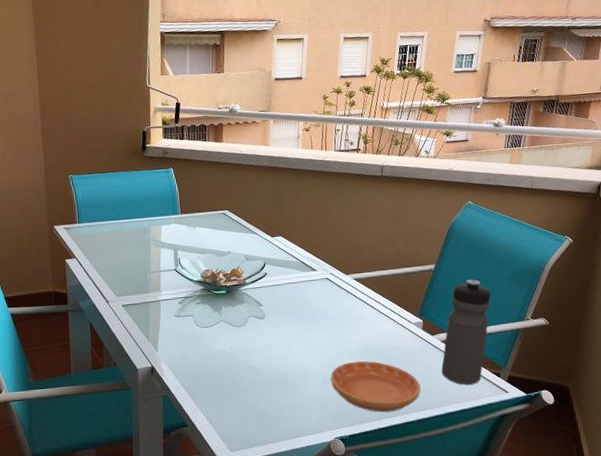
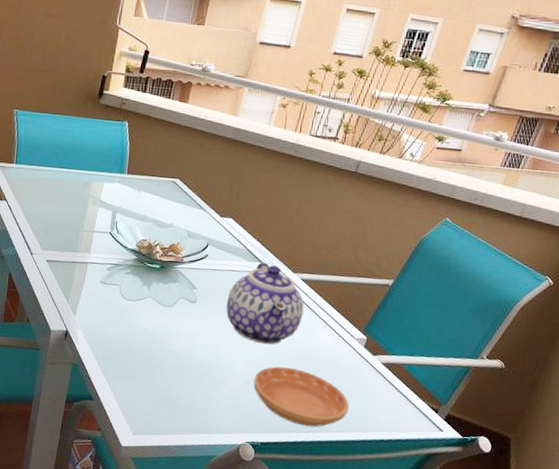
teapot: none [292,270,362,345] -> present [226,262,304,345]
water bottle: present [441,279,491,385] -> none [375,303,448,416]

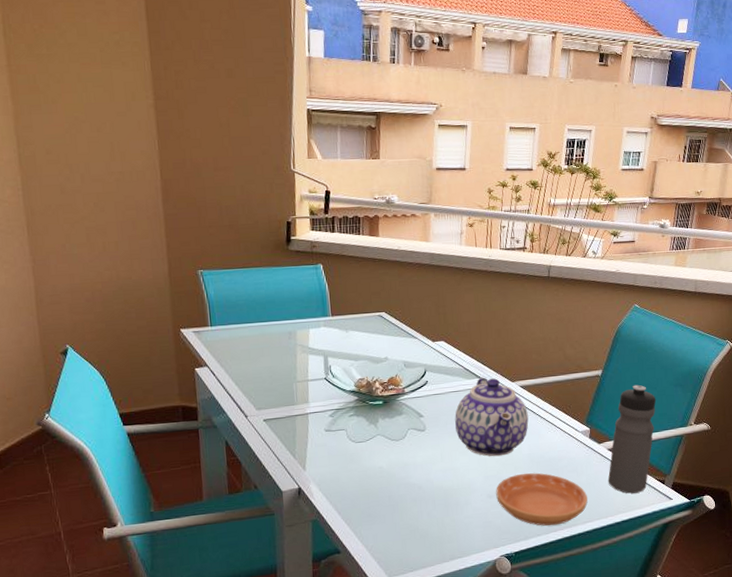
water bottle: none [375,303,448,416] -> present [608,384,657,494]

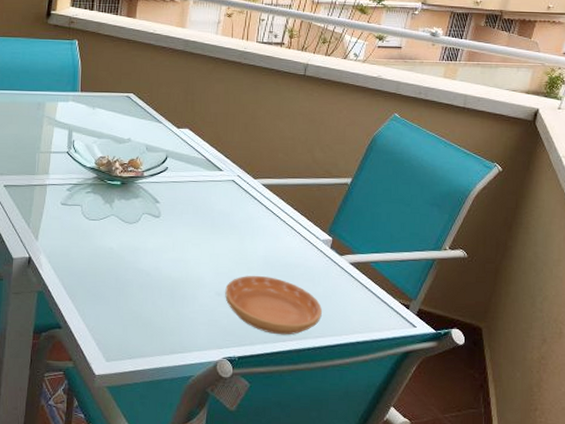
teapot: present [455,377,529,457] -> none [191,170,268,254]
water bottle: present [608,384,657,494] -> none [346,198,409,314]

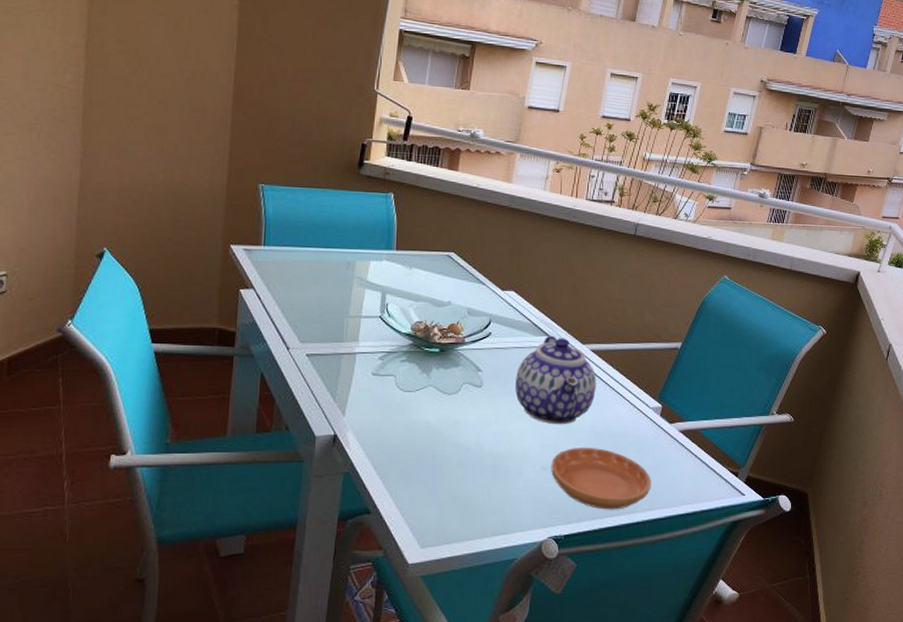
teapot: none [191,170,268,254] -> present [515,335,596,425]

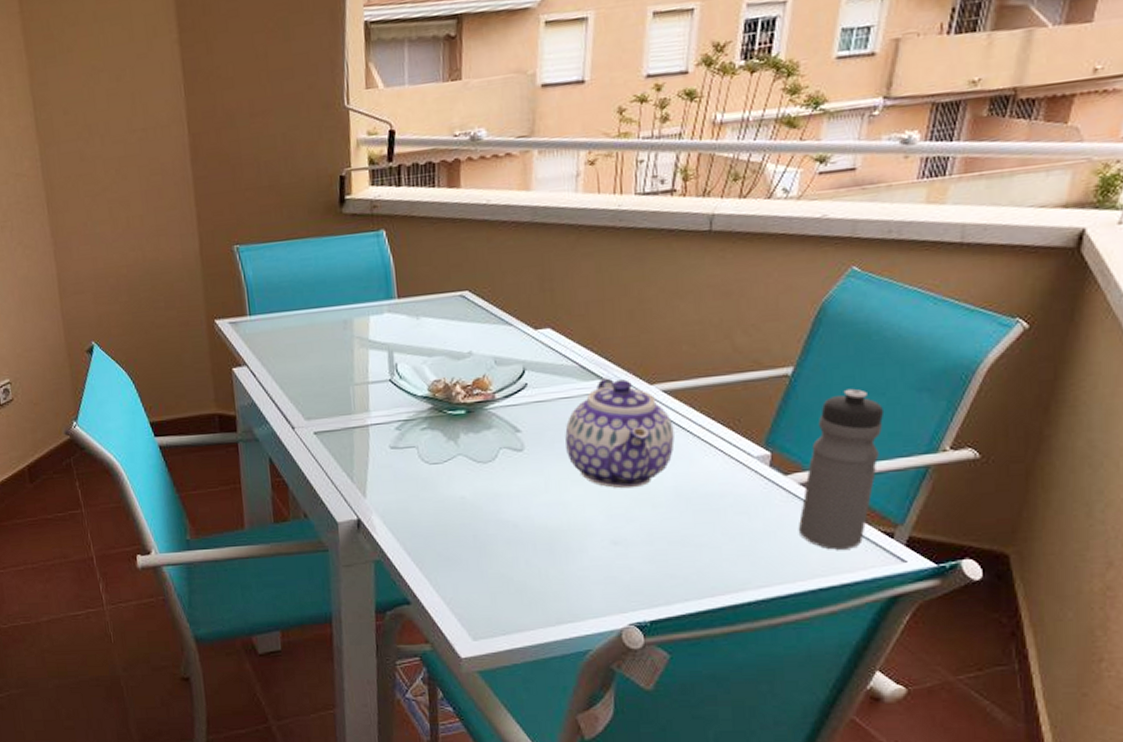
saucer: present [551,447,651,510] -> none [623,513,764,589]
water bottle: none [676,363,738,483] -> present [798,388,885,550]

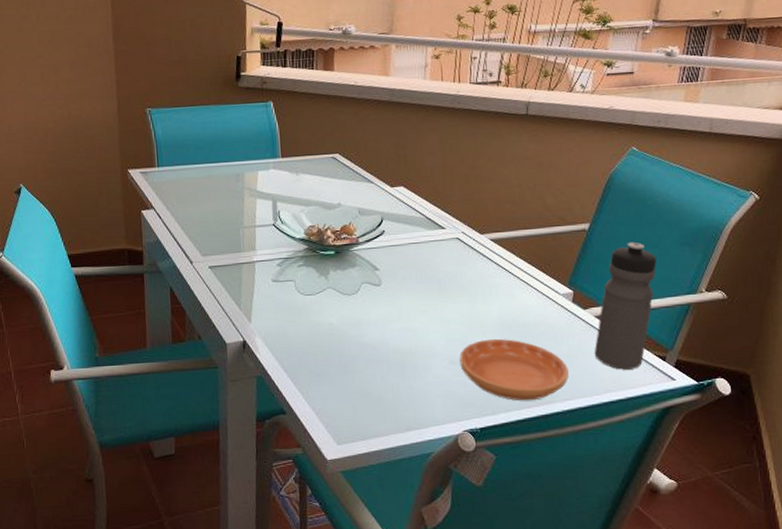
teapot: present [565,377,675,489] -> none [414,228,500,318]
saucer: none [623,513,764,589] -> present [460,338,569,401]

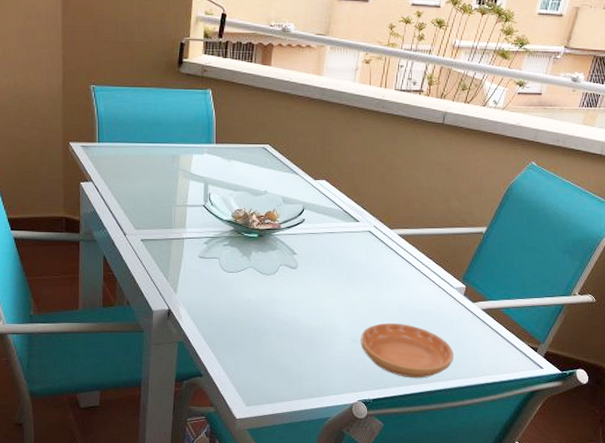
water bottle: present [594,242,657,370] -> none [477,246,541,357]

